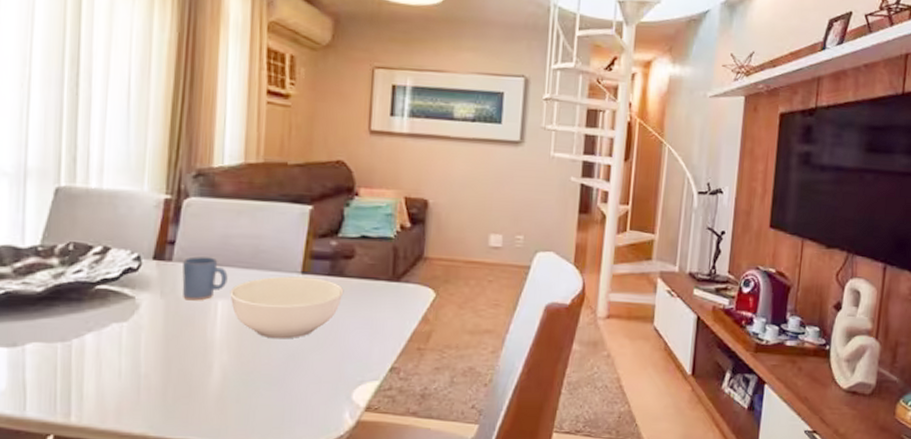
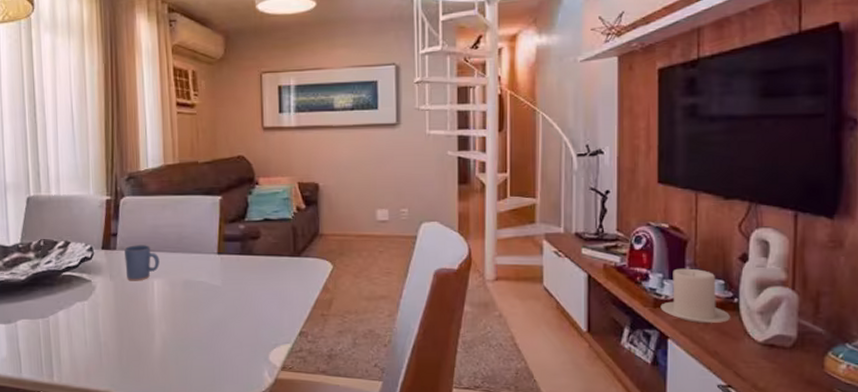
bowl: present [230,276,344,339] -> none [162,257,254,310]
candle: none [761,314,822,369] -> present [660,268,731,323]

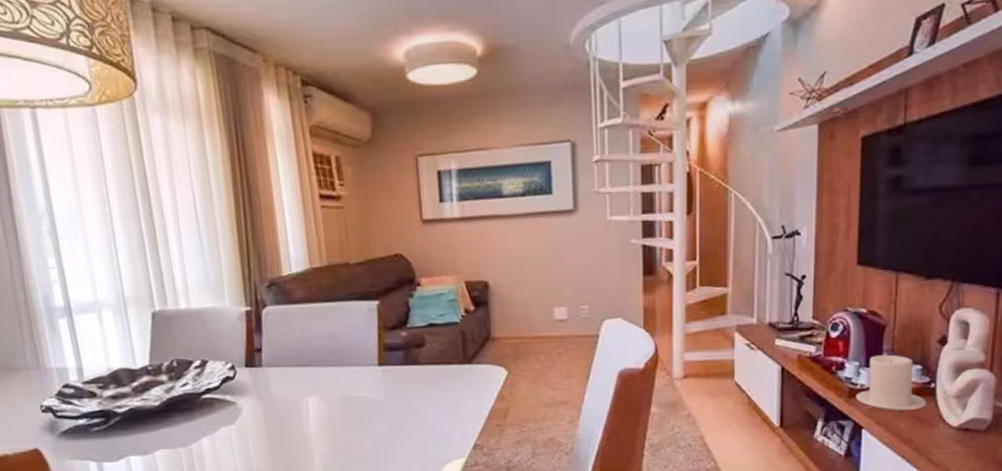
mug: present [124,245,160,281] -> none [271,359,314,401]

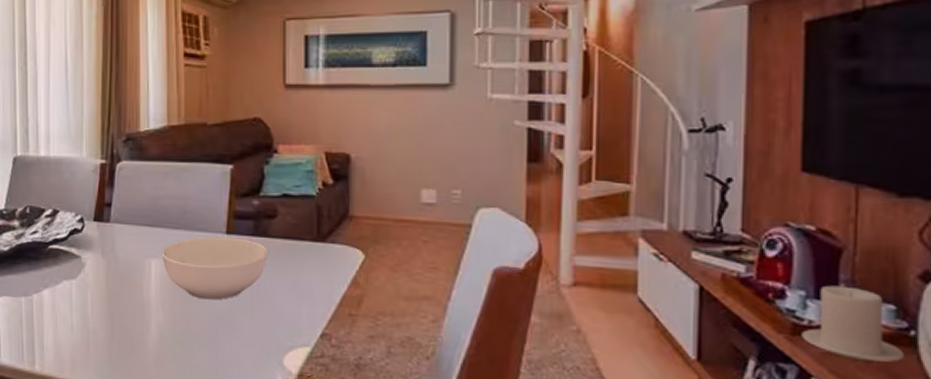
bowl: none [317,368,420,428] -> present [161,236,269,300]

